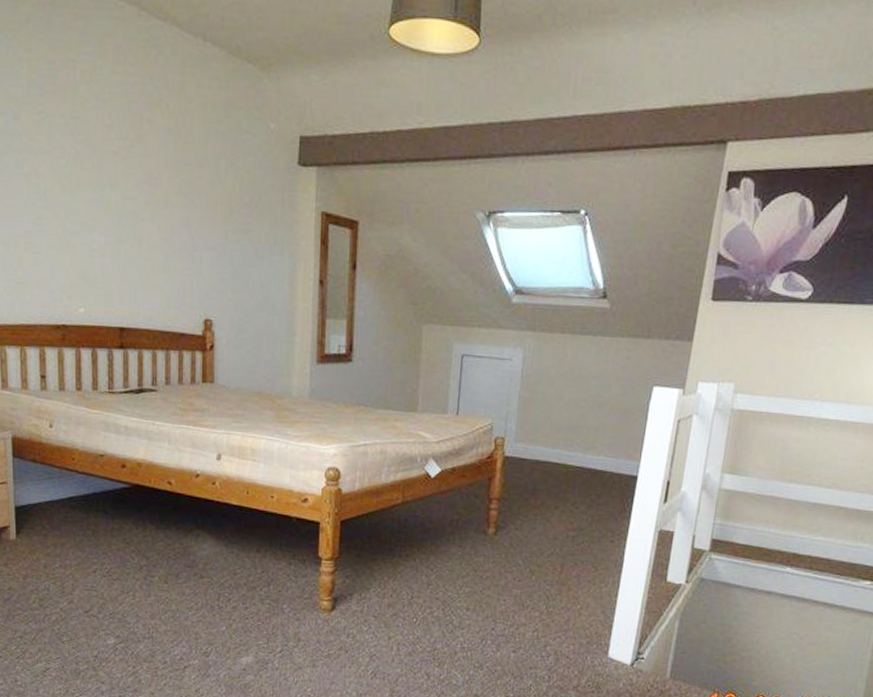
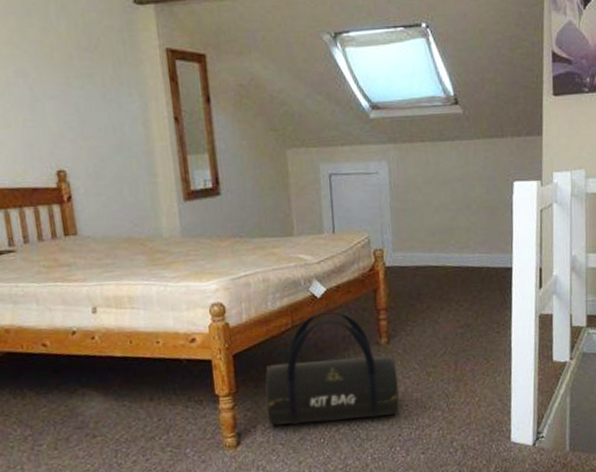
duffel bag: none [365,491,500,607] -> present [265,311,399,425]

